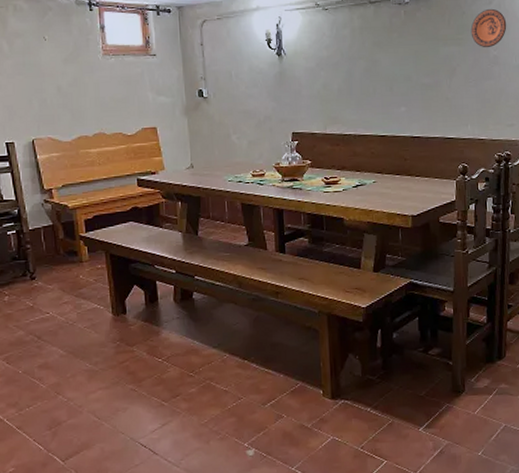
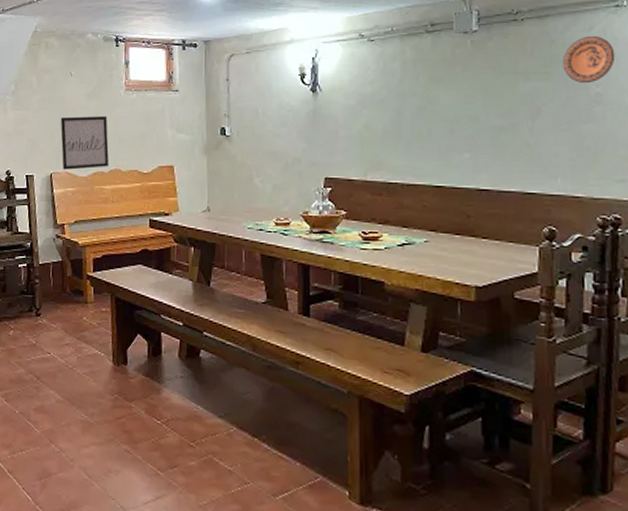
wall art: none [37,80,93,136] -> present [60,115,110,170]

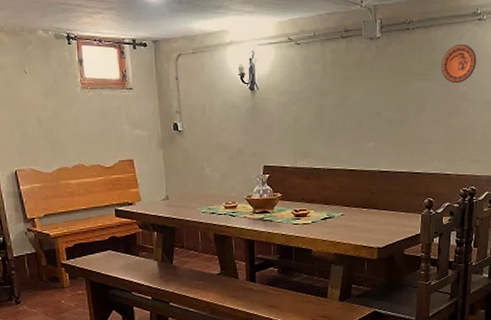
wall art: present [60,115,110,170] -> none [19,113,73,167]

